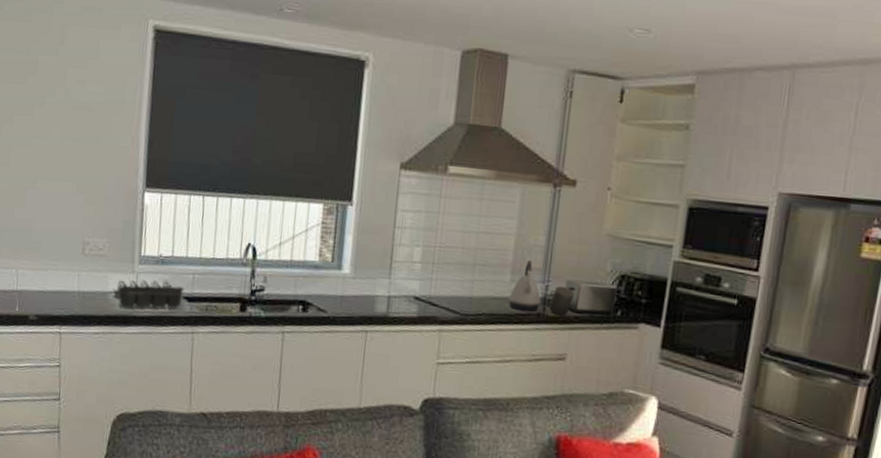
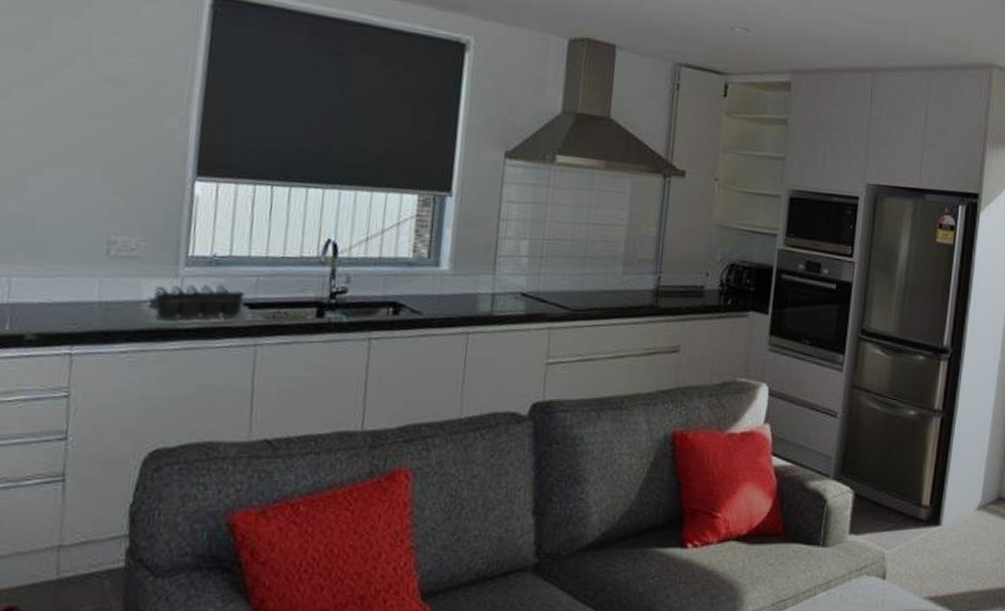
kettle: present [508,260,541,312] -> none [620,251,654,305]
canister: present [543,285,575,316] -> none [656,276,686,307]
toaster: present [565,279,618,316] -> none [677,270,727,305]

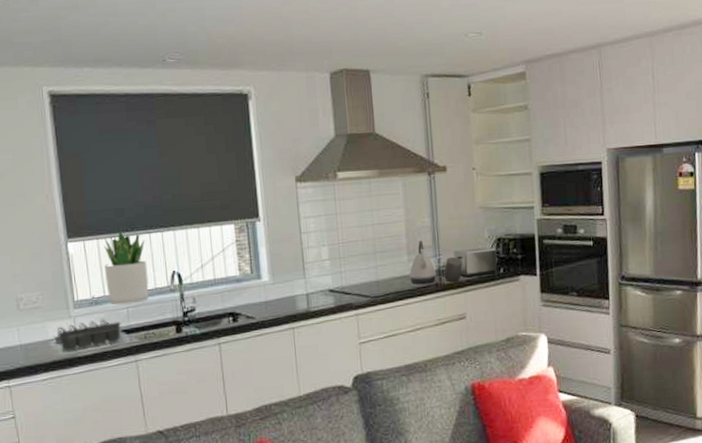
planter: none [235,176,300,272] -> present [103,229,149,305]
kettle: none [620,251,654,305] -> present [409,240,437,285]
canister: none [656,276,686,307] -> present [439,256,463,282]
toaster: none [677,270,727,305] -> present [453,247,498,278]

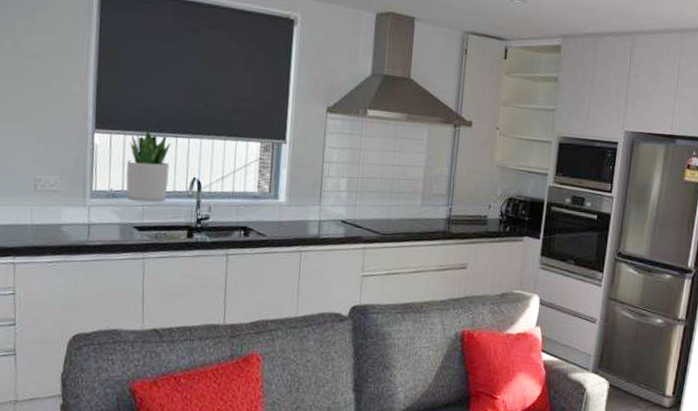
dish rack: present [53,318,122,351] -> none [65,212,135,238]
kettle: present [409,240,437,285] -> none [419,188,446,231]
canister: present [439,256,463,282] -> none [448,208,473,233]
toaster: present [453,247,498,278] -> none [465,202,506,231]

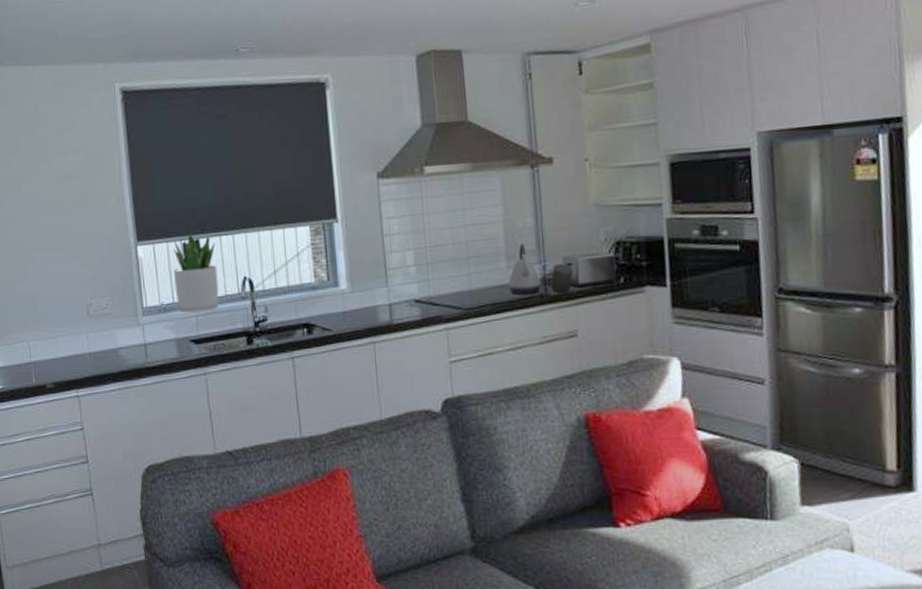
kettle: none [419,188,446,231] -> present [508,244,542,296]
canister: none [448,208,473,233] -> present [545,263,573,293]
toaster: none [465,202,506,231] -> present [562,252,617,288]

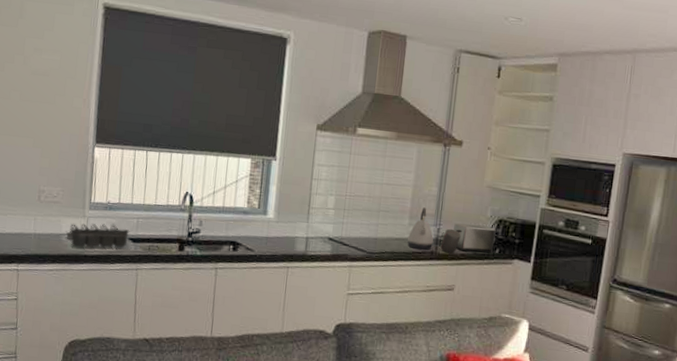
dish rack: none [121,327,190,361] -> present [65,223,130,248]
planter: present [173,232,219,313] -> none [122,144,166,216]

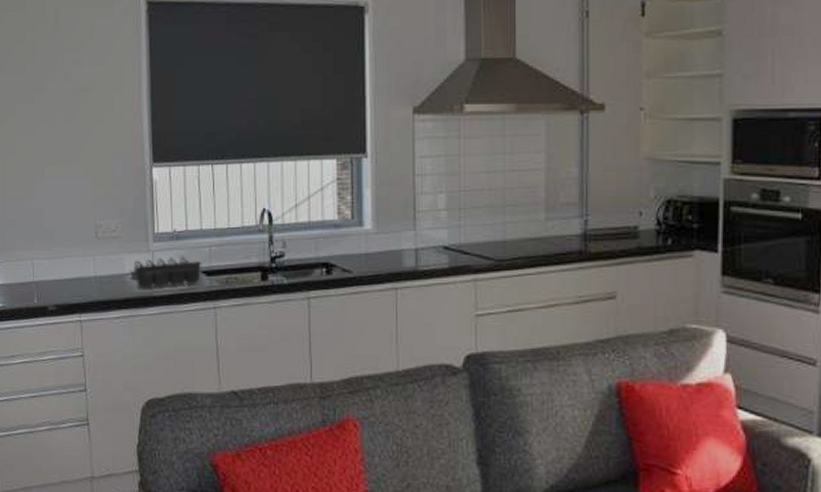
kettle: present [407,207,434,251] -> none [545,195,582,251]
canister: present [435,228,461,254] -> none [585,218,617,251]
toaster: present [453,223,496,253] -> none [606,210,664,247]

